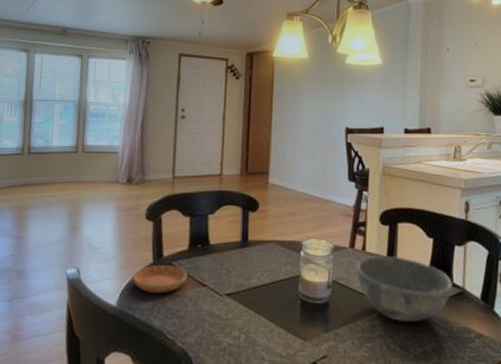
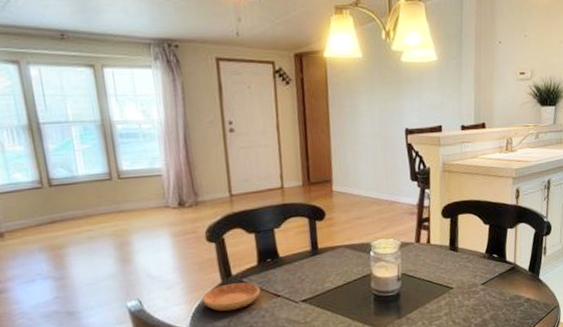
bowl: present [356,255,453,321] -> none [423,244,506,299]

